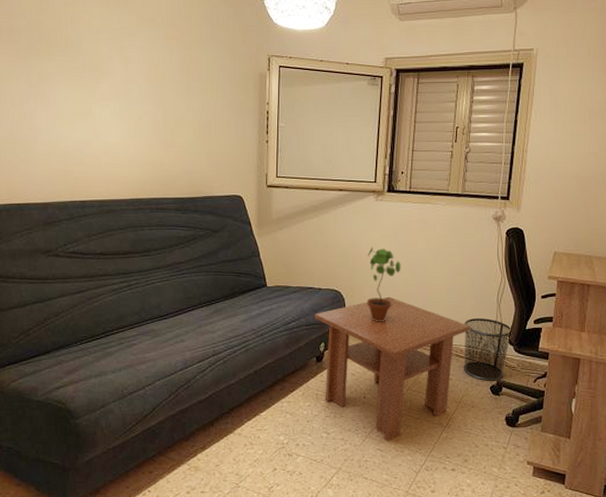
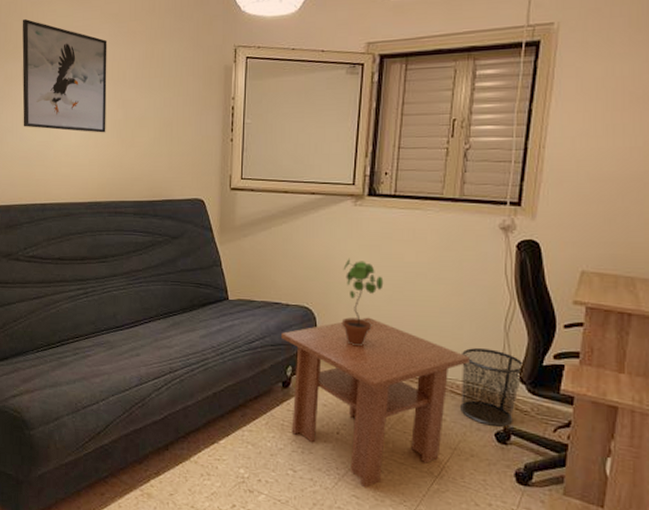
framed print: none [55,18,146,133] -> present [22,18,107,133]

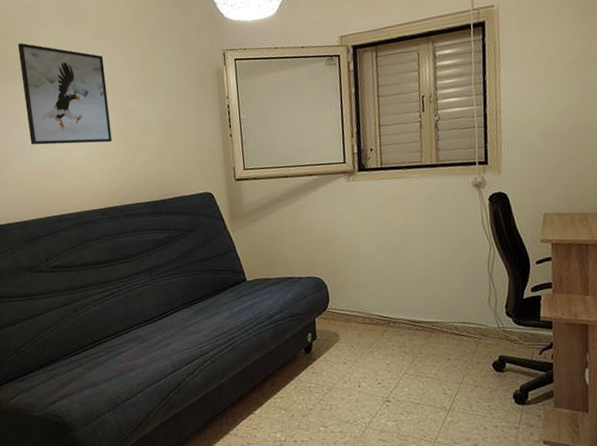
coffee table: present [280,317,470,488] -> none [297,278,463,431]
potted plant: present [341,258,384,347] -> none [345,228,382,306]
waste bin: present [460,348,524,427] -> none [456,291,508,358]

